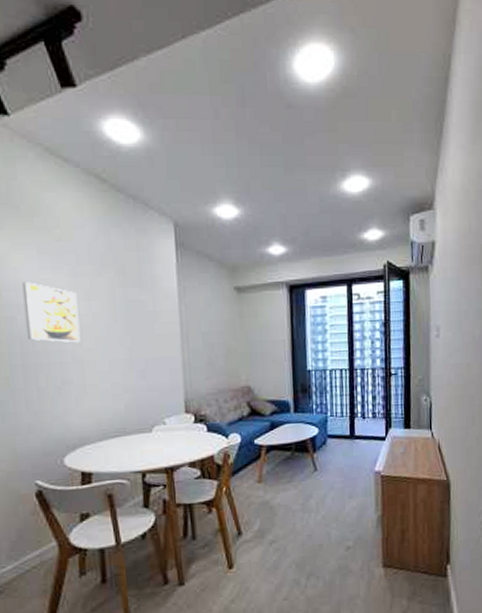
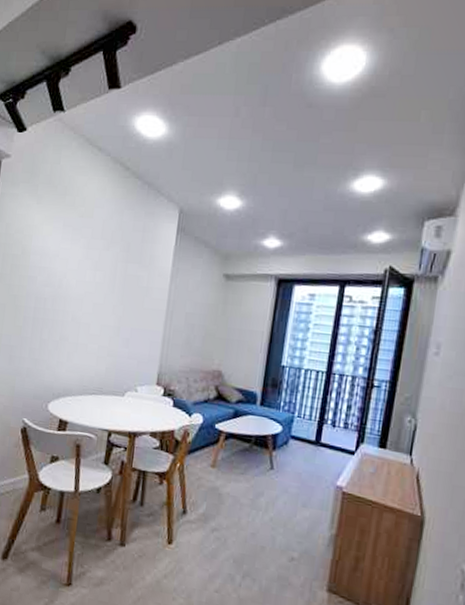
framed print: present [22,282,81,343] -> none [41,249,87,306]

